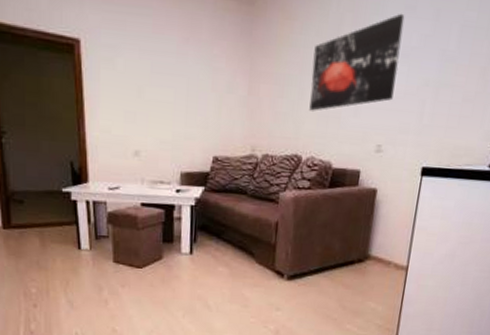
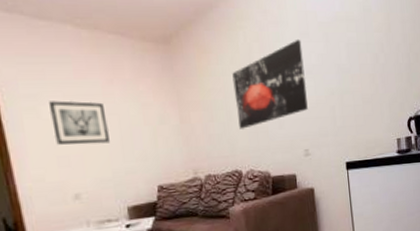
wall art: none [125,53,177,105] -> present [49,100,110,145]

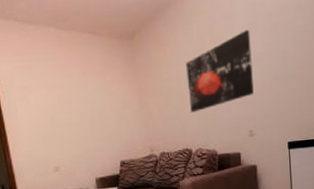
wall art: present [49,100,110,145] -> none [36,91,82,127]

